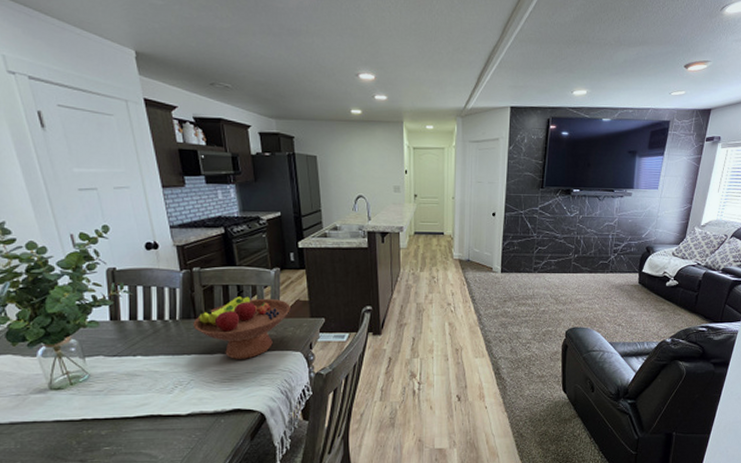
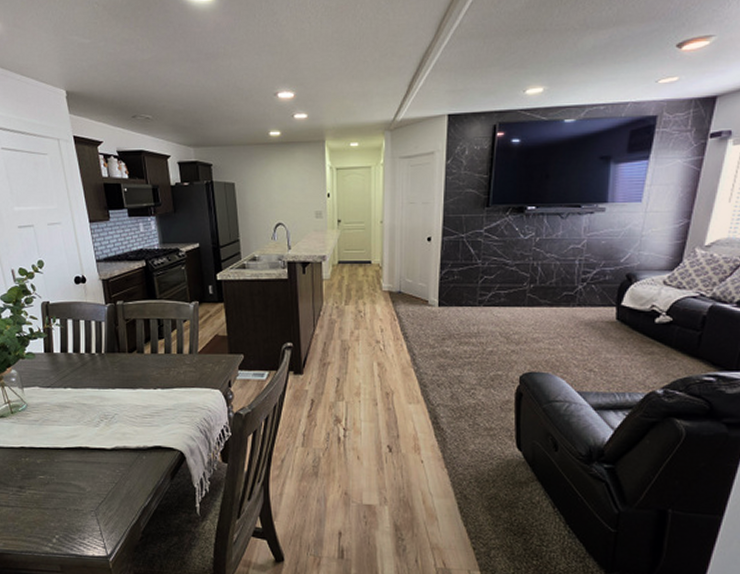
fruit bowl: present [193,296,290,359] -> none [117,331,209,395]

